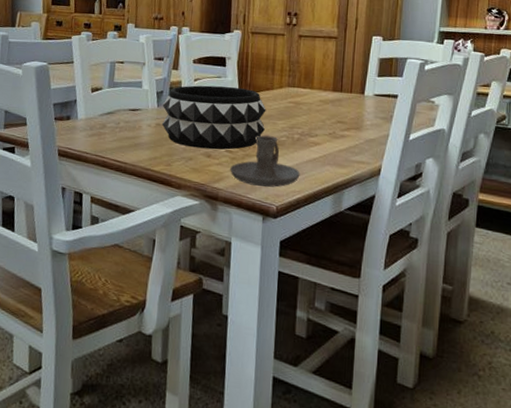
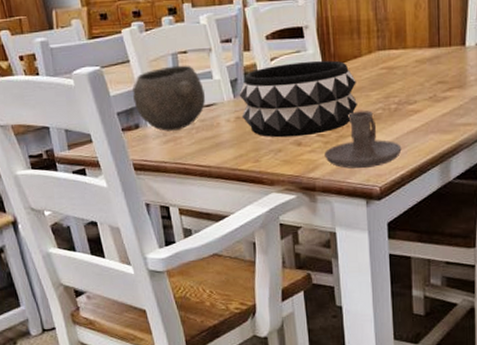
bowl: none [70,72,133,127] -> present [133,65,206,131]

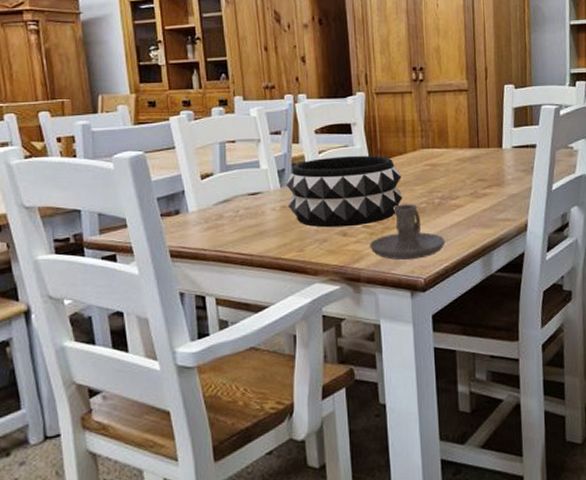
bowl: present [133,65,206,131] -> none [176,154,252,218]

